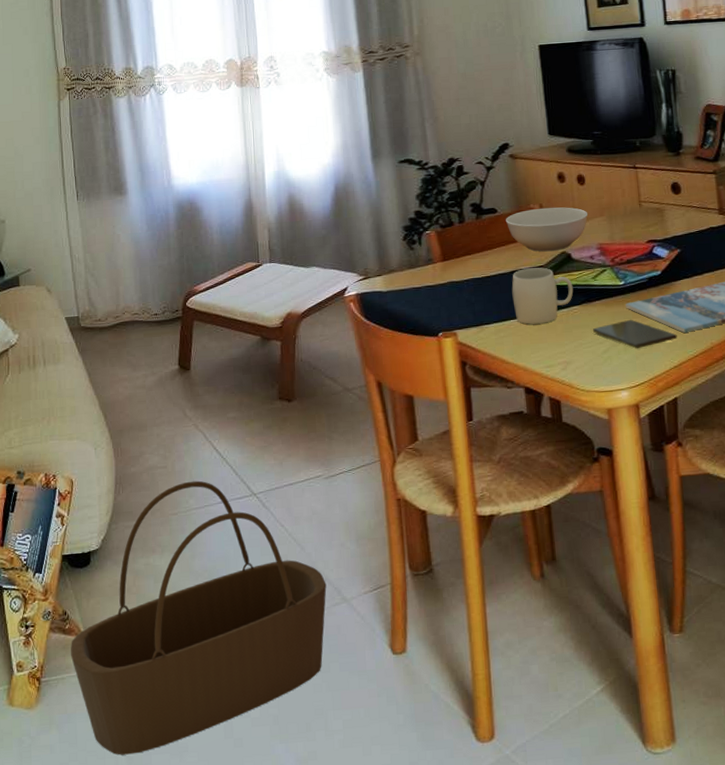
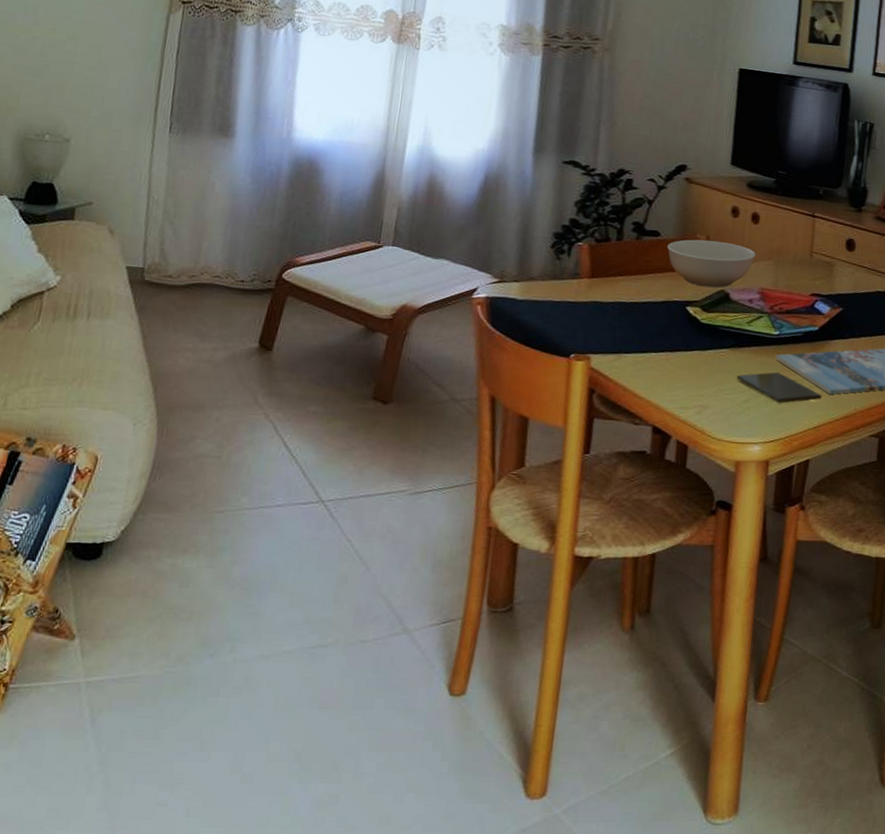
basket: present [71,480,327,755] -> none [54,477,388,782]
mug: present [511,267,574,325] -> none [658,301,725,362]

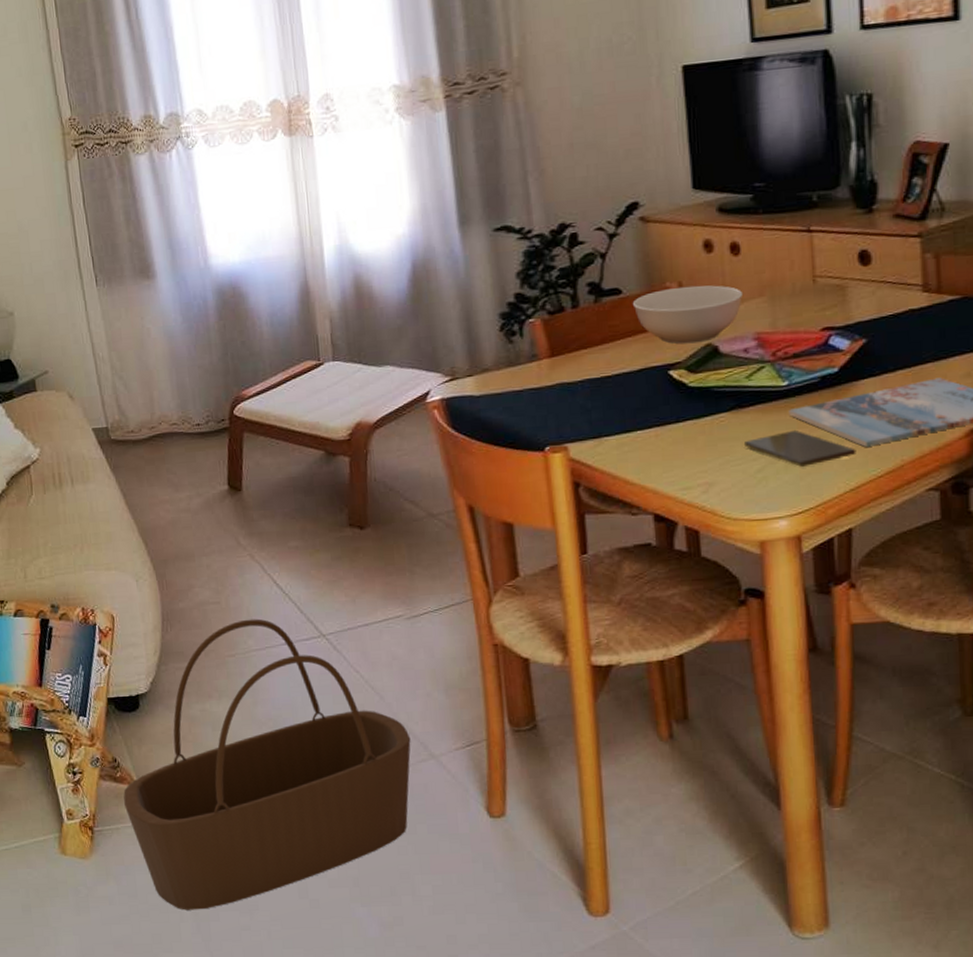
basket: none [54,477,388,782] -> present [123,618,411,910]

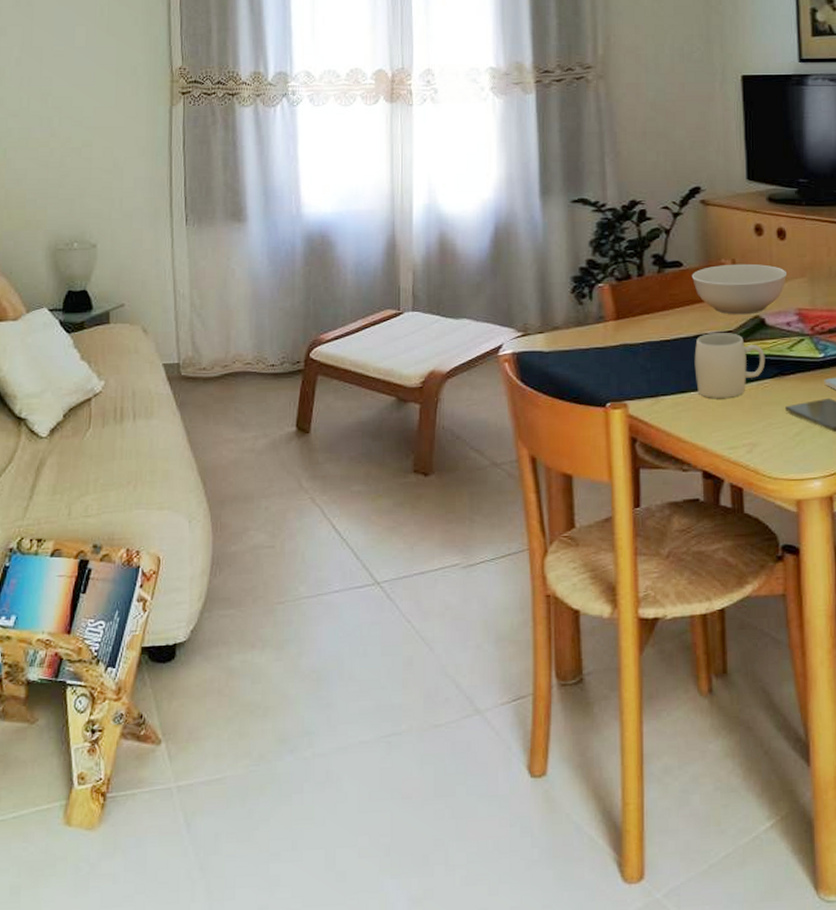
basket: present [123,618,411,910] -> none [145,564,457,888]
mug: none [639,364,720,437] -> present [694,333,765,398]

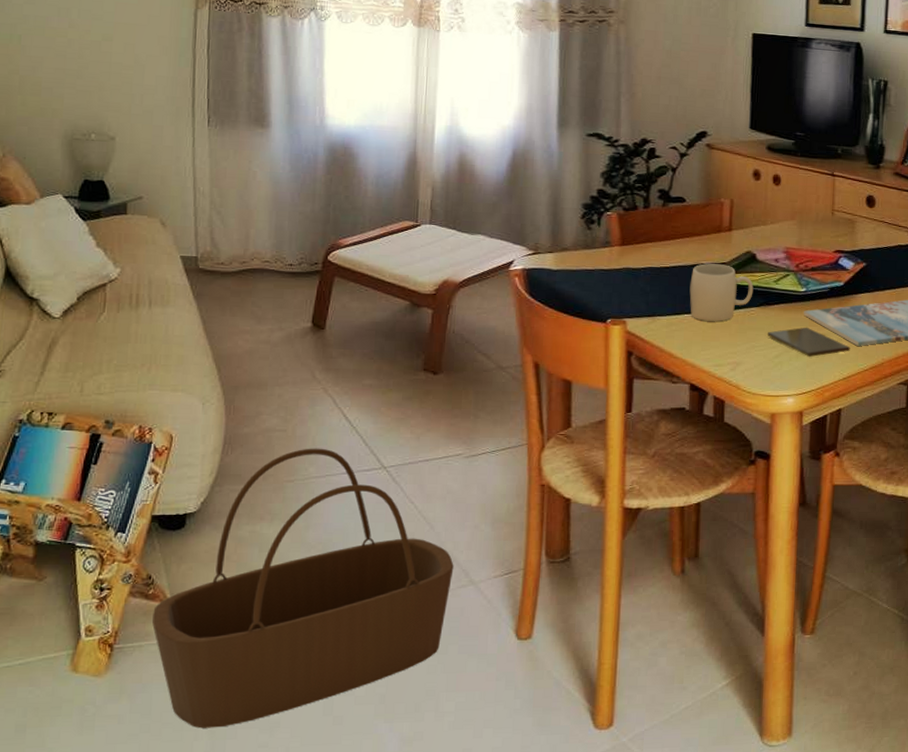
basket: none [145,564,457,888] -> present [152,448,454,729]
bowl: present [691,263,788,315] -> none [693,203,779,250]

